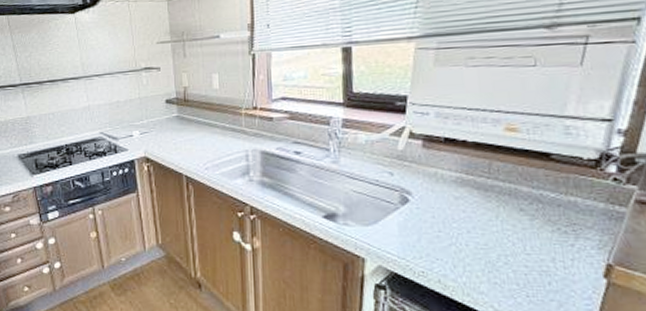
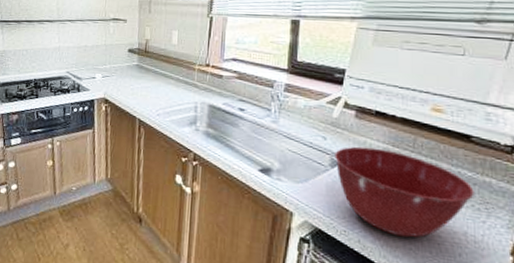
mixing bowl: none [404,178,560,271] -> present [335,146,474,238]

